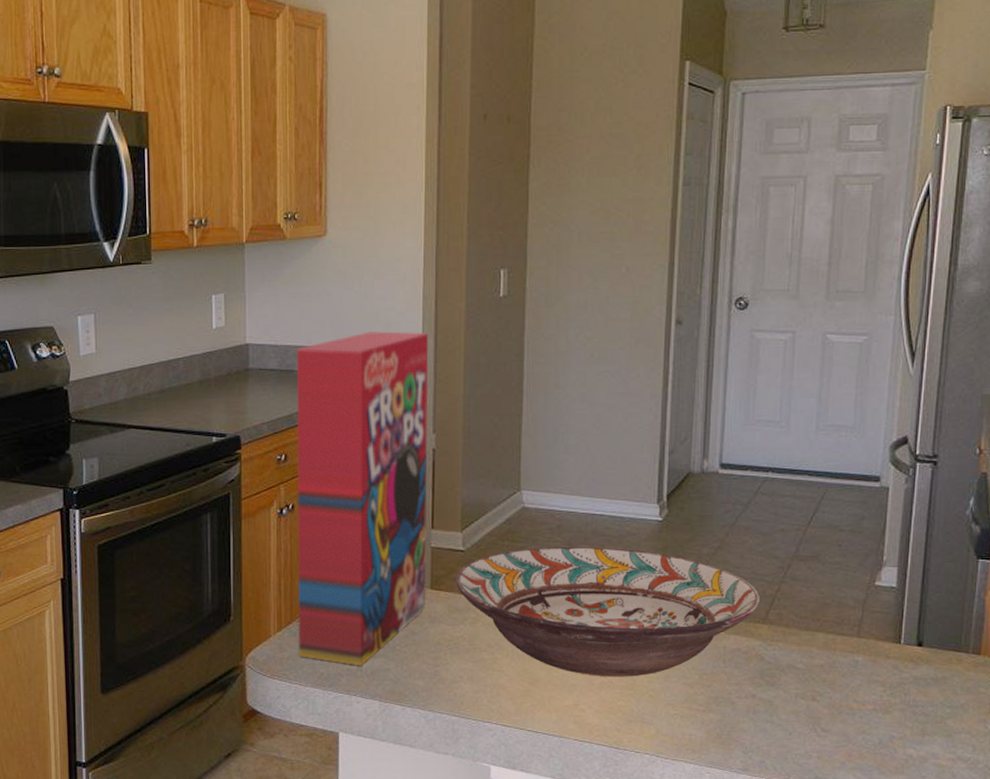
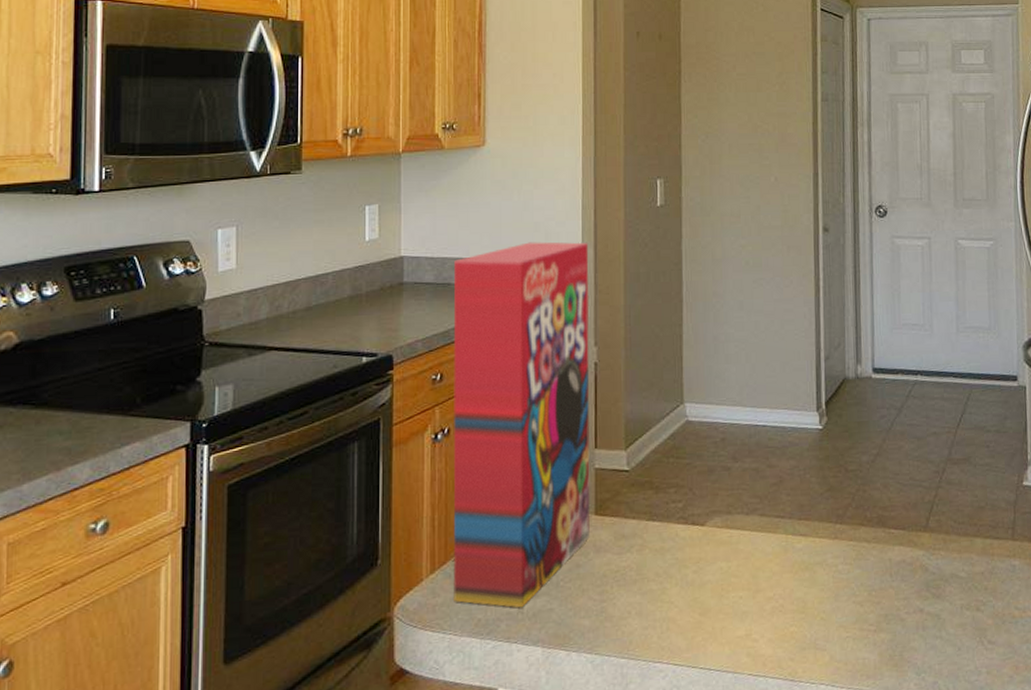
decorative bowl: present [455,546,759,677] -> none [620,459,919,601]

